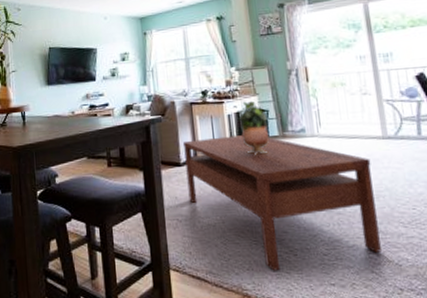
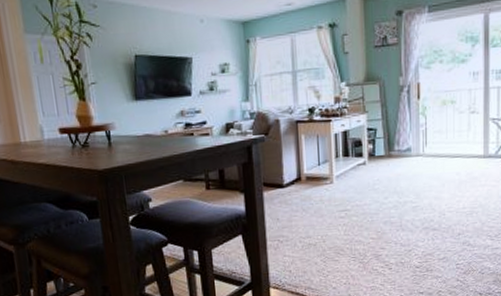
coffee table: present [182,135,381,271] -> none [286,155,470,284]
potted plant: present [238,100,270,156] -> none [345,119,375,176]

